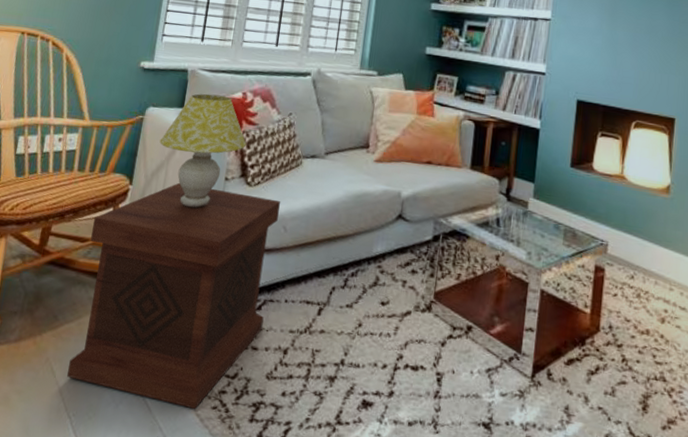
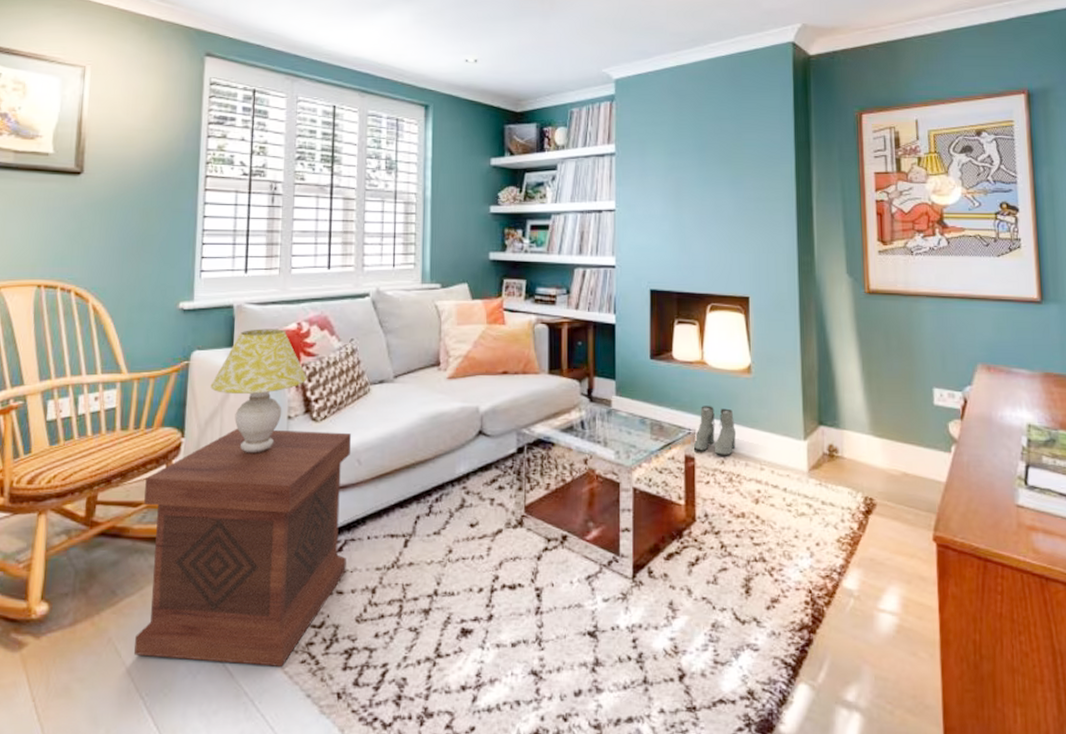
boots: none [603,219,649,271] -> present [692,406,737,455]

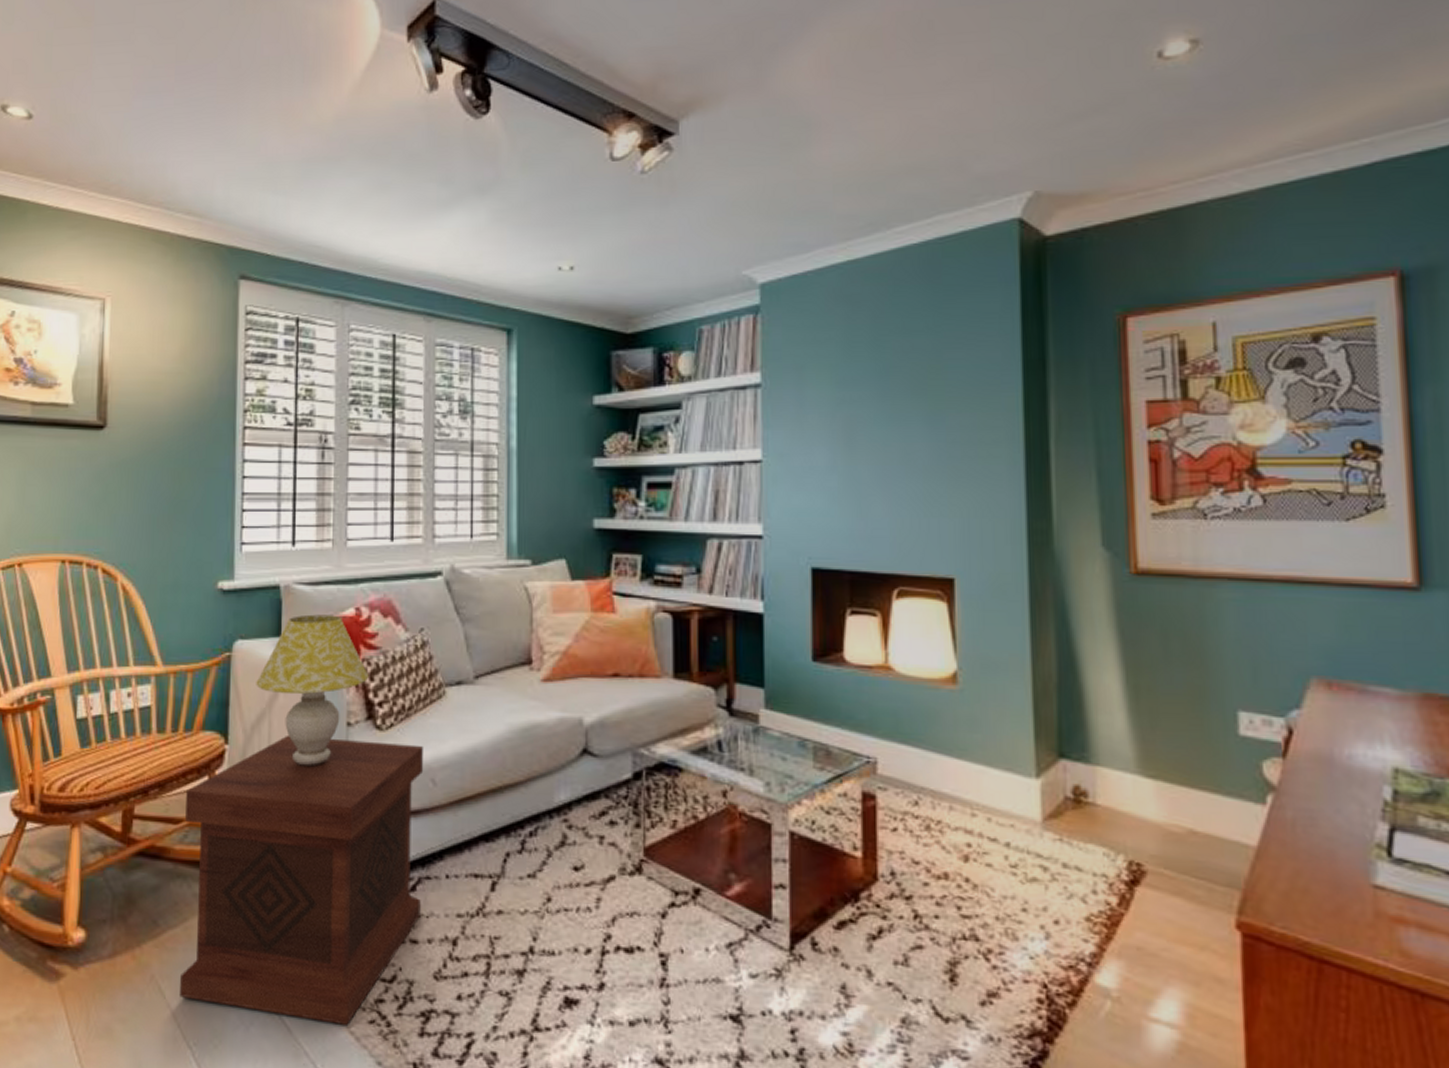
boots: present [692,406,737,455] -> none [872,726,936,794]

